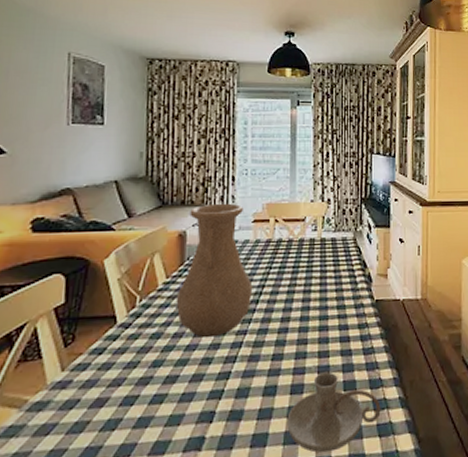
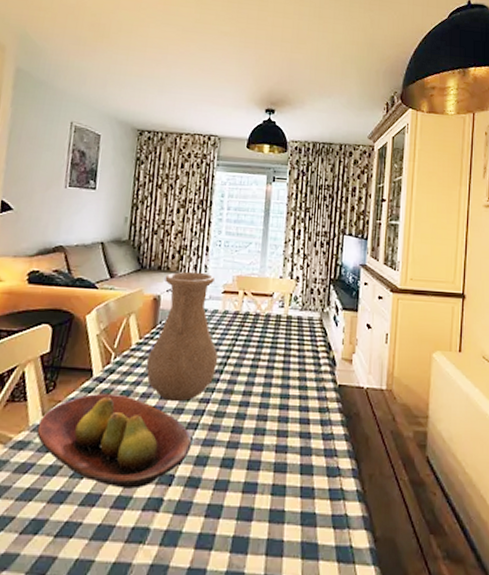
fruit bowl: none [57,337,232,434] -> present [36,393,192,489]
candle holder: present [287,371,381,453] -> none [241,452,337,536]

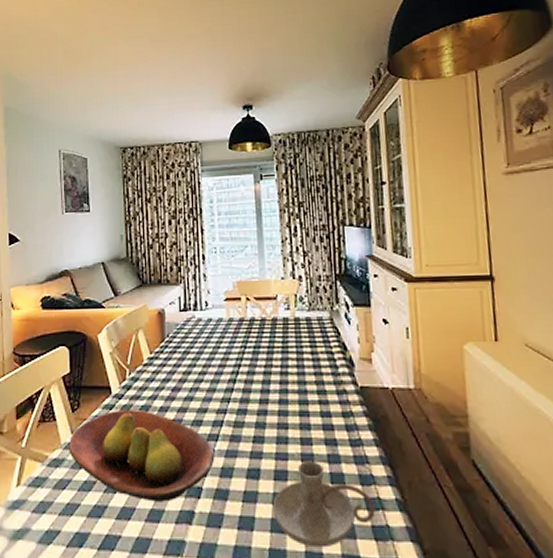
vase: present [146,271,219,402] -> none [160,281,230,414]
candle holder: none [241,452,337,536] -> present [272,461,375,548]

